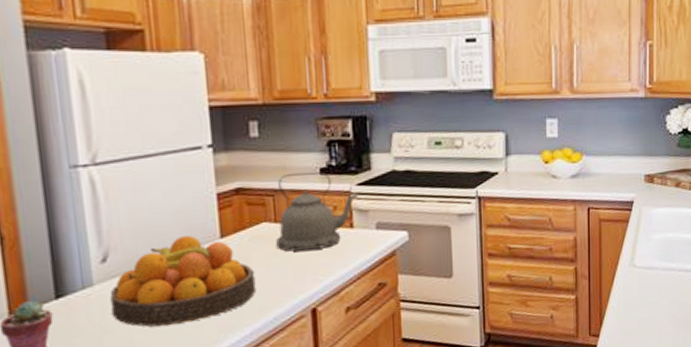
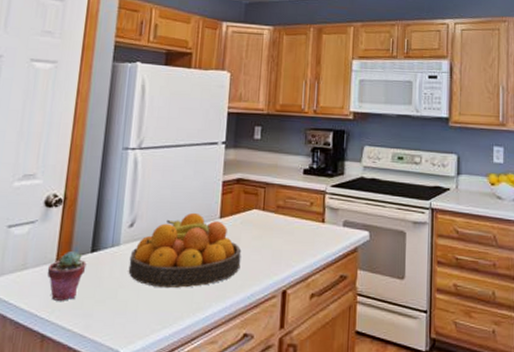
kettle: present [276,171,358,252] -> none [262,170,331,239]

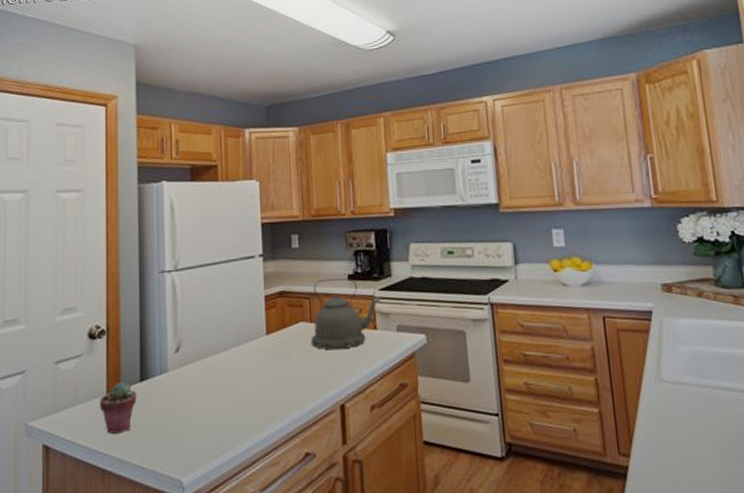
fruit bowl: present [128,212,242,289] -> none [179,331,294,412]
kettle: none [262,170,331,239] -> present [311,277,381,350]

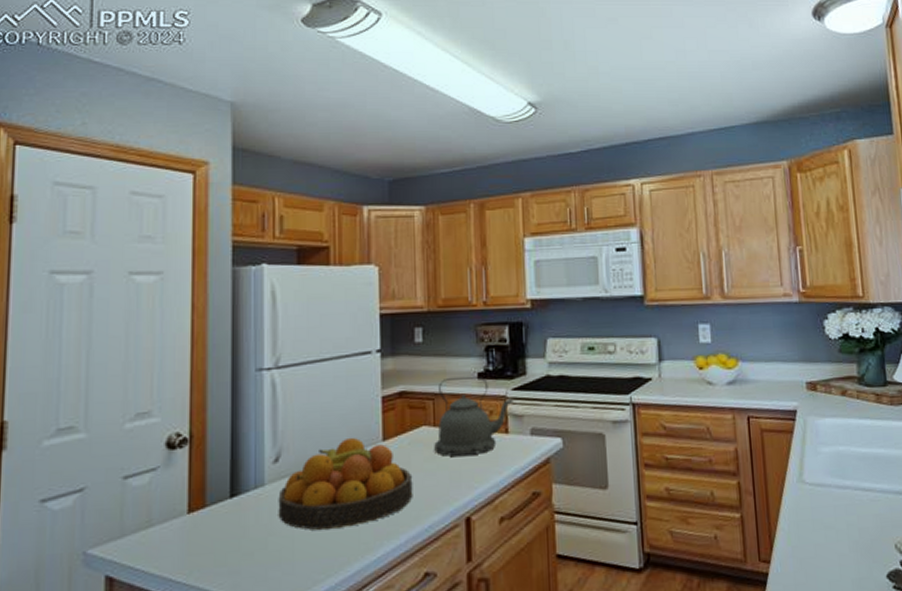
potted succulent: present [99,382,137,434] -> none [178,499,226,560]
fruit bowl: none [179,331,294,412] -> present [278,437,413,531]

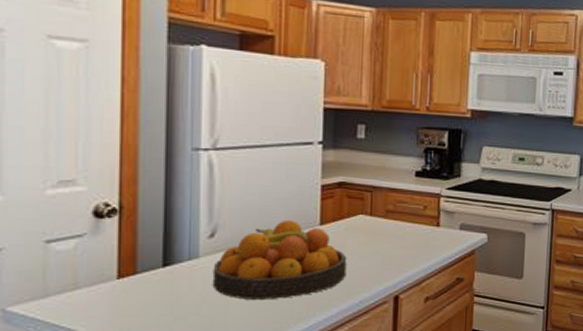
kettle: present [434,376,513,457] -> none [369,173,447,244]

